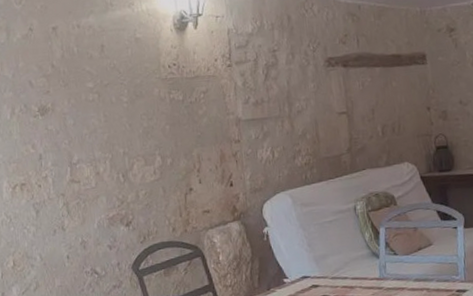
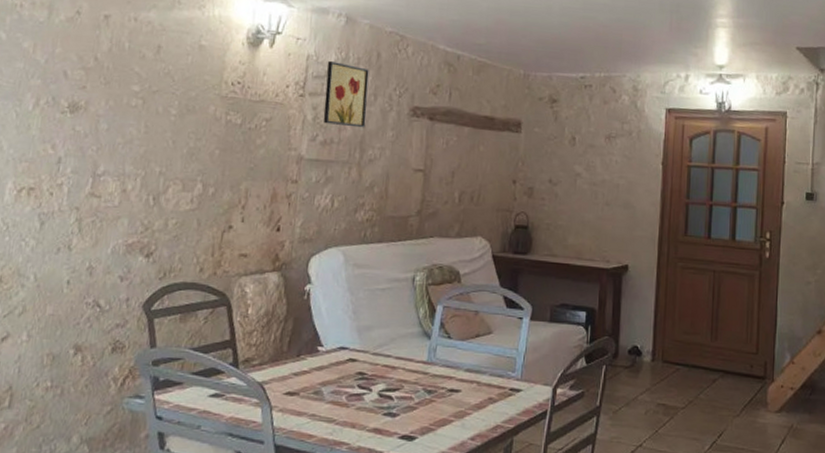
wall art: none [247,31,289,87] -> present [323,61,369,128]

